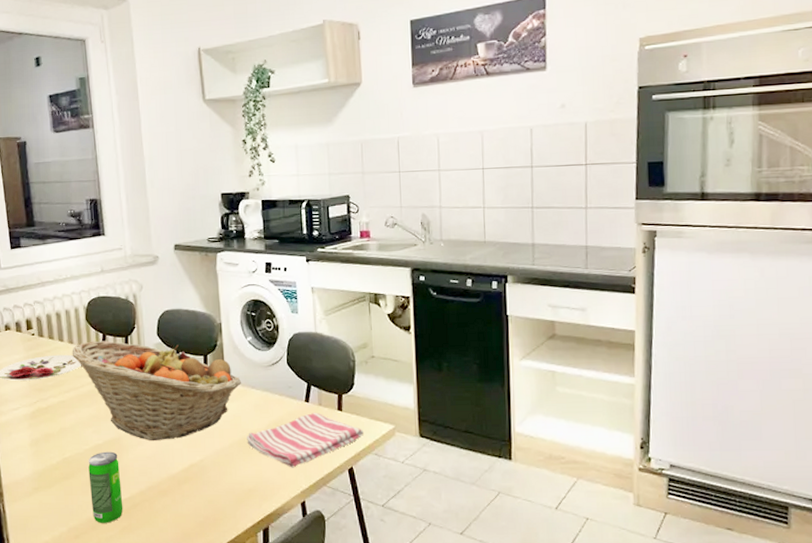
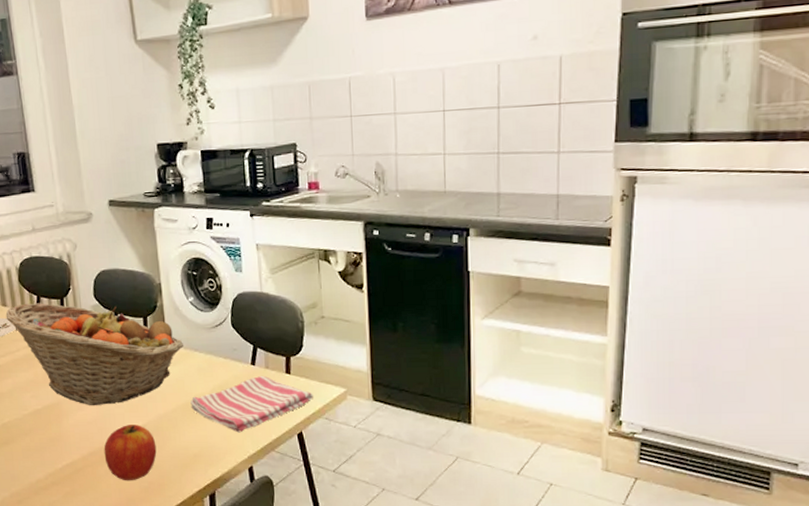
beverage can: present [88,451,123,523] -> none [27,416,66,488]
apple: none [162,460,213,516] -> present [104,425,157,481]

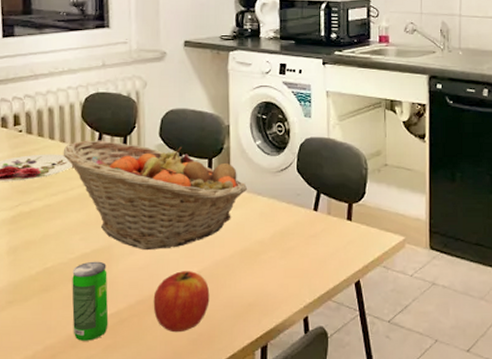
beverage can: none [27,416,66,488] -> present [72,261,109,341]
dish towel: present [190,376,313,433] -> none [249,222,373,281]

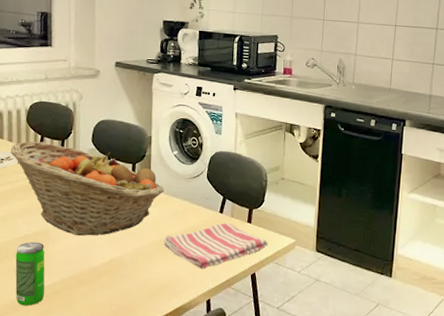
apple: present [153,271,210,333] -> none [82,255,130,305]
dish towel: none [249,222,373,281] -> present [164,223,268,270]

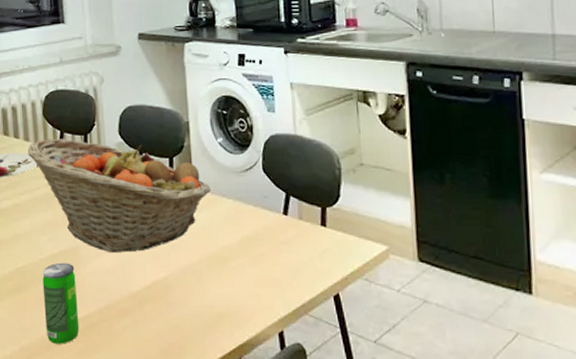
dish towel: present [164,223,268,270] -> none [217,228,351,292]

